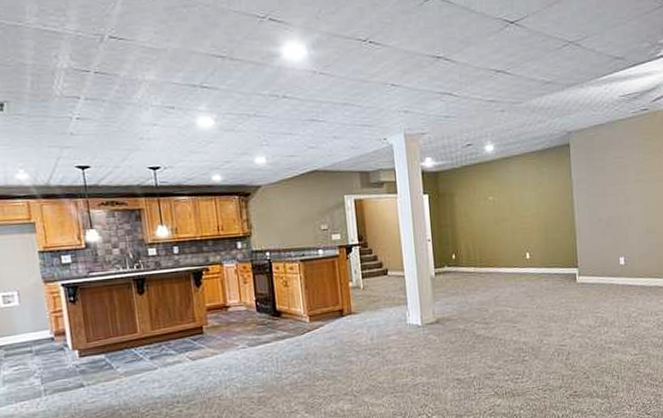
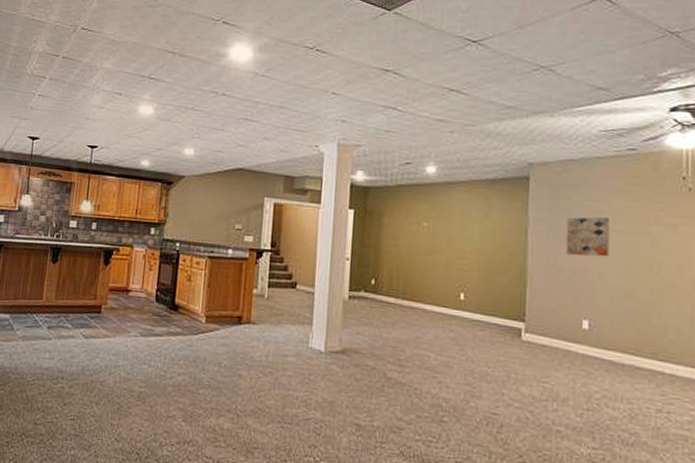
wall art: none [601,169,635,207] -> present [565,216,610,257]

